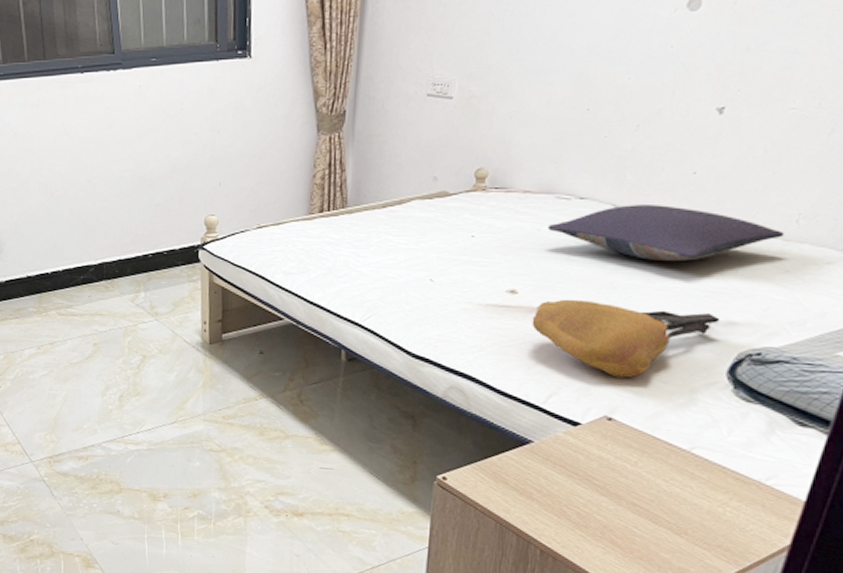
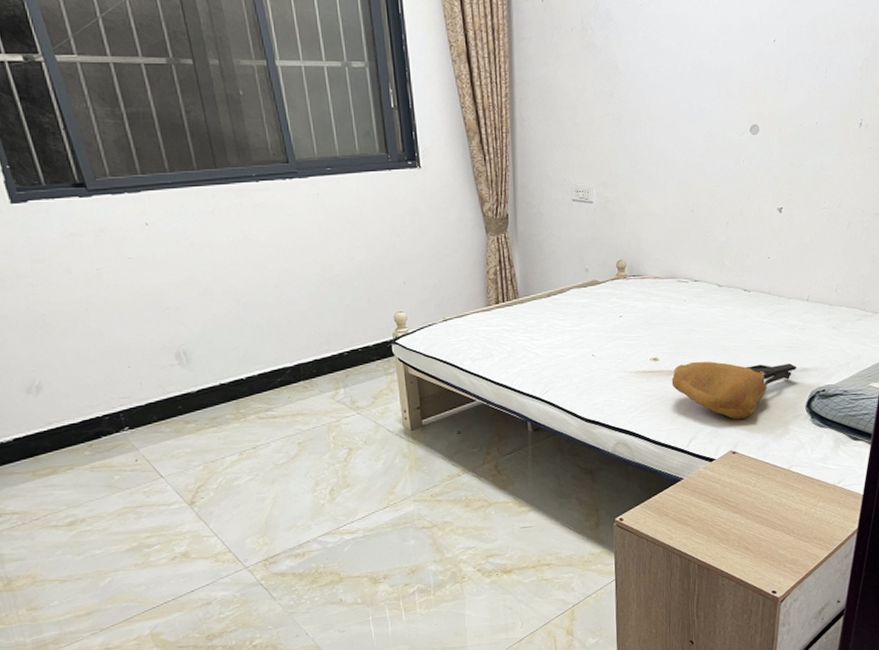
pillow: present [548,205,785,262] -> none [675,283,829,327]

